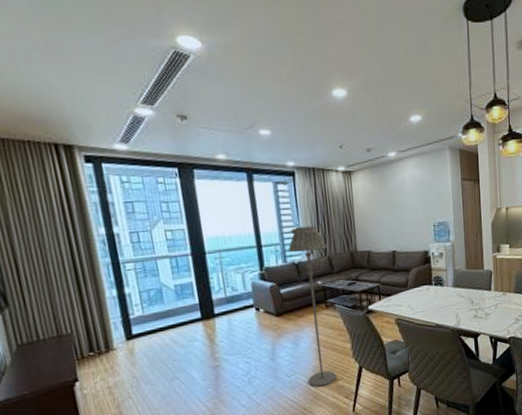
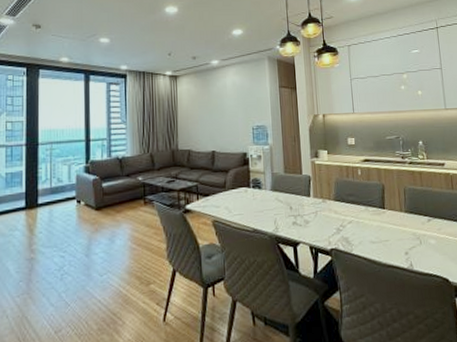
floor lamp: present [288,225,337,387] -> none [114,123,150,290]

